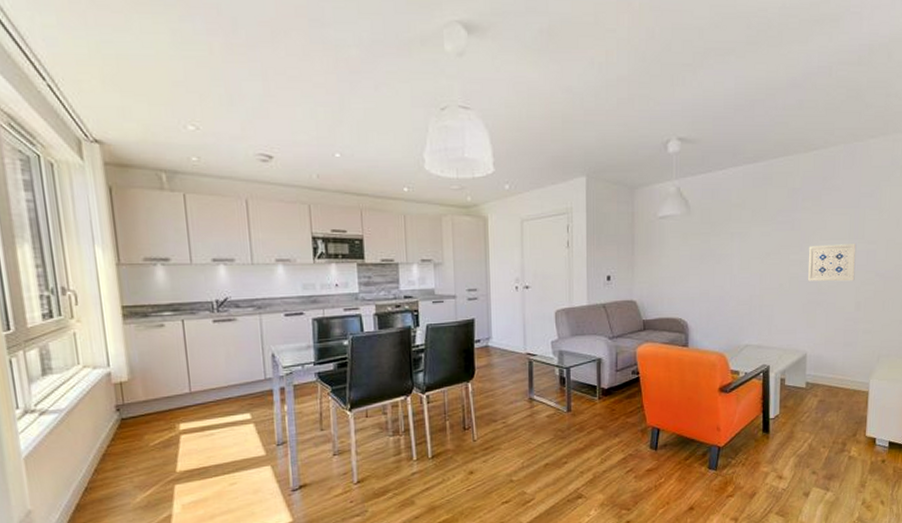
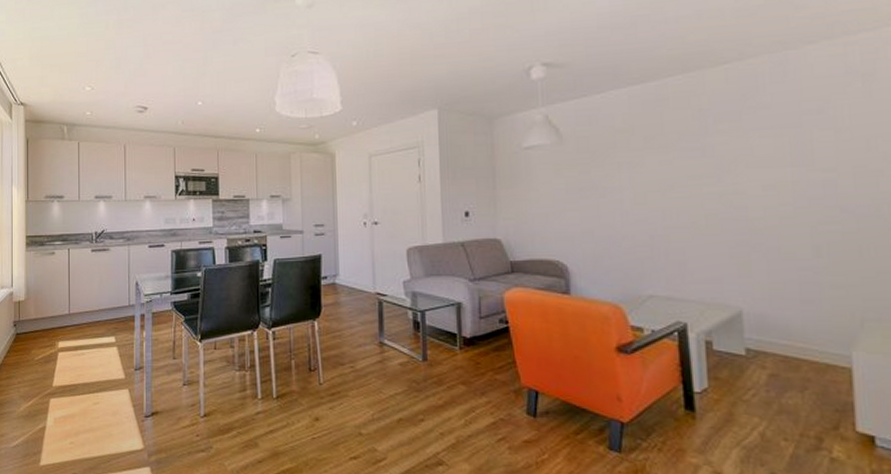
wall art: present [807,244,857,282] -> none [729,172,807,220]

